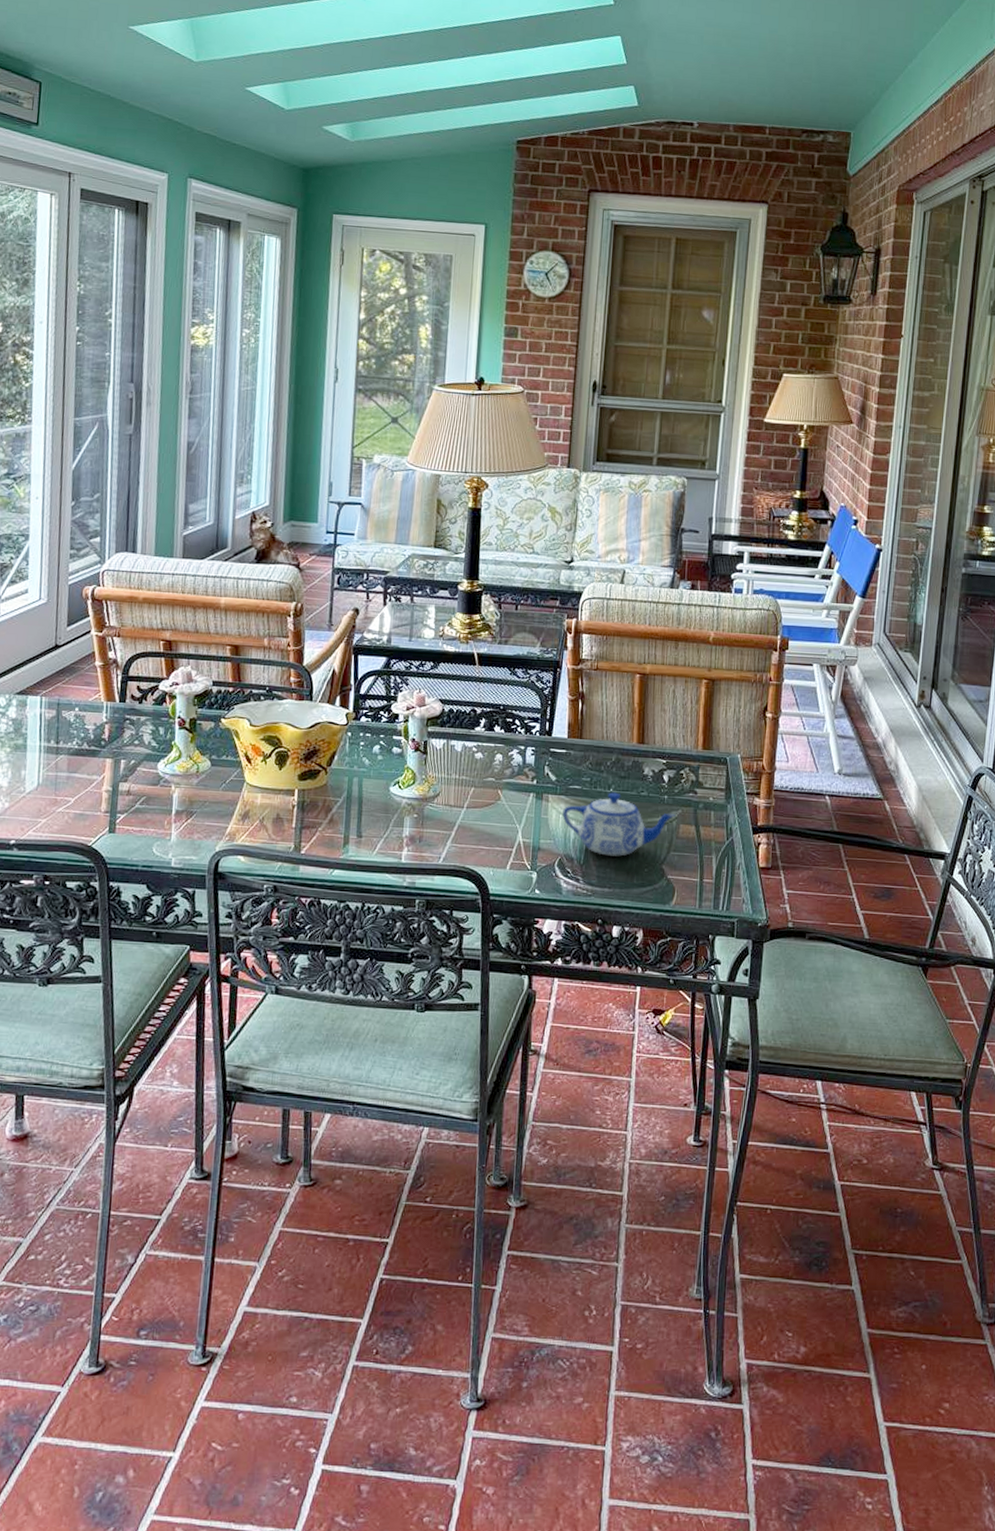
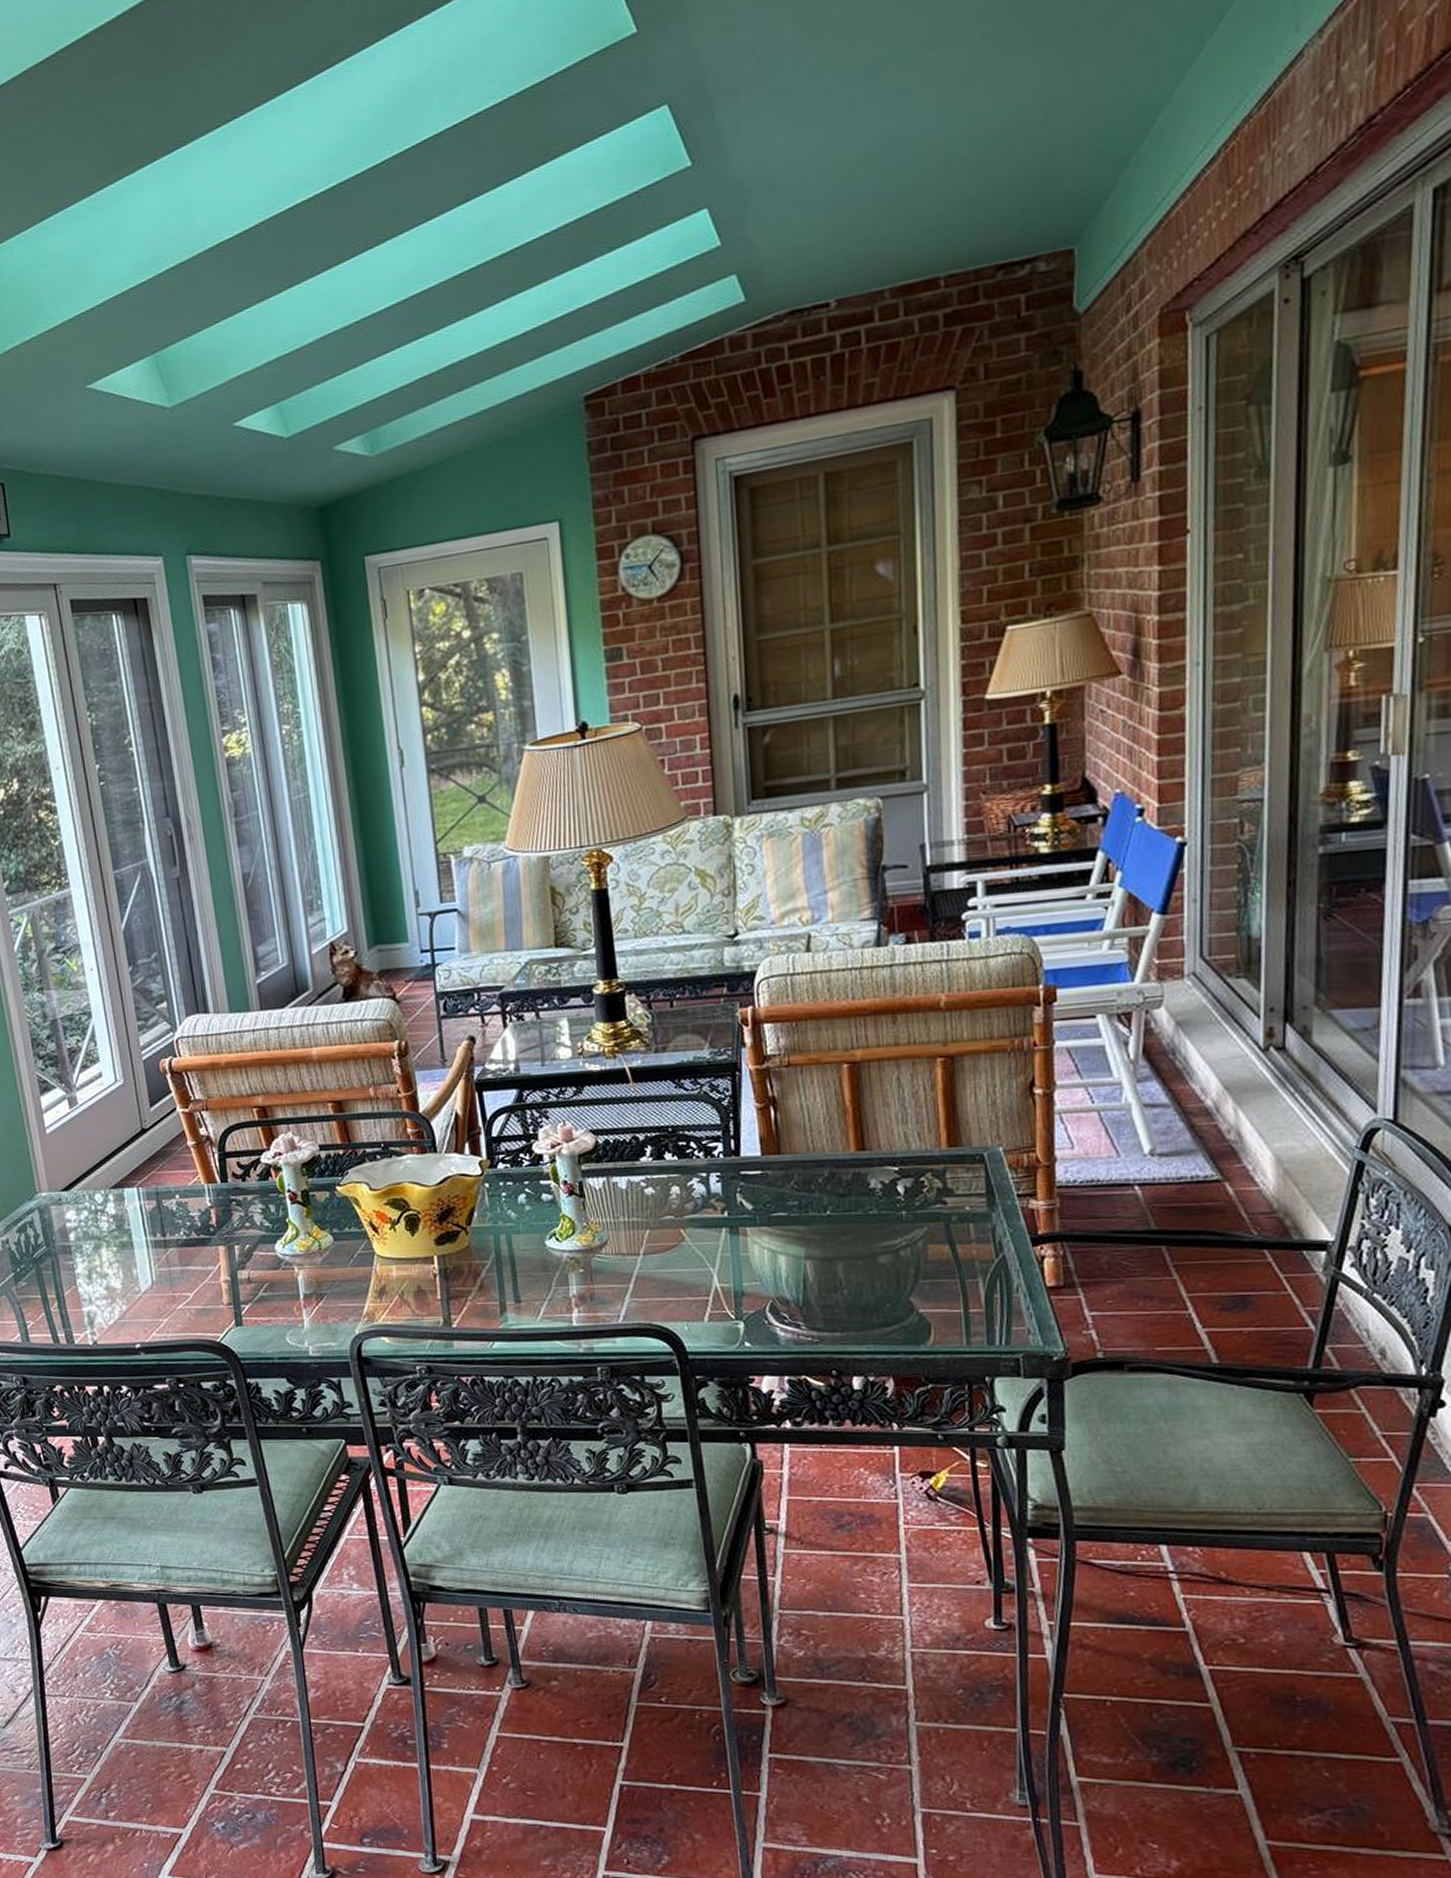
teapot: present [562,792,676,856] -> none [767,1214,921,1293]

